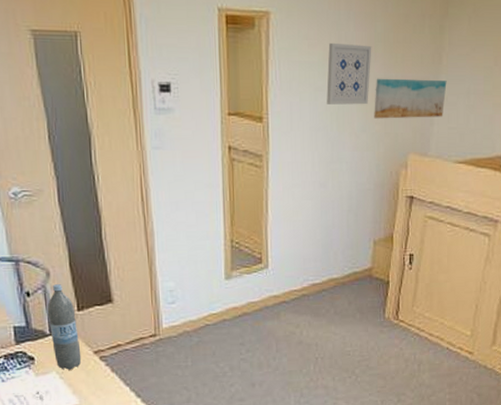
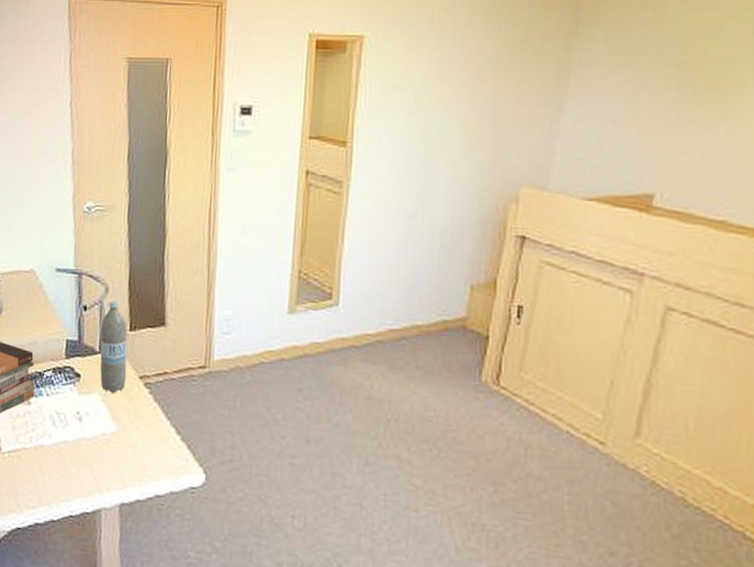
wall art: present [326,42,372,105] -> none [422,65,480,131]
wall art: present [374,78,447,119] -> none [478,102,575,147]

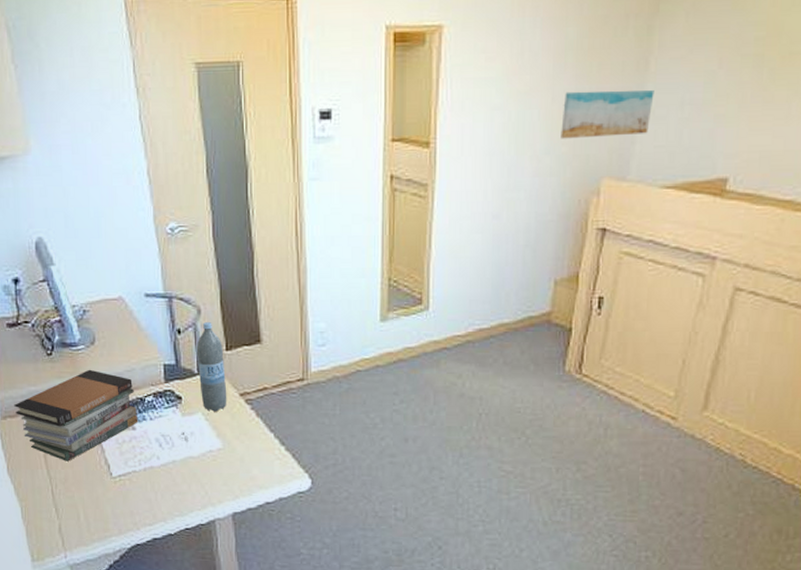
wall art: none [478,102,575,147] -> present [560,90,654,139]

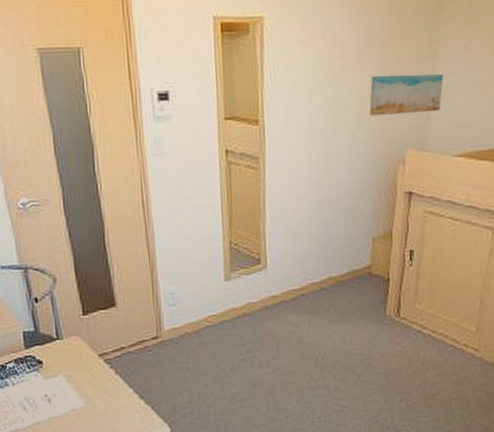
water bottle: present [196,322,227,412] -> none [54,290,87,373]

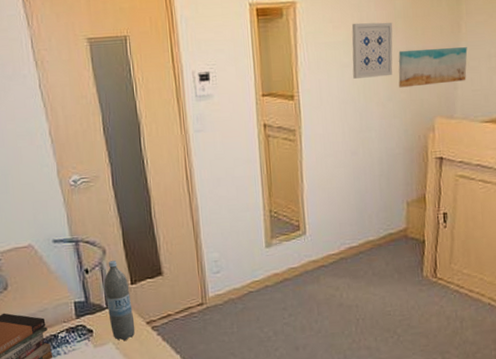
water bottle: none [54,290,87,373] -> present [103,260,135,341]
wall art: none [321,43,366,104] -> present [351,22,393,79]

